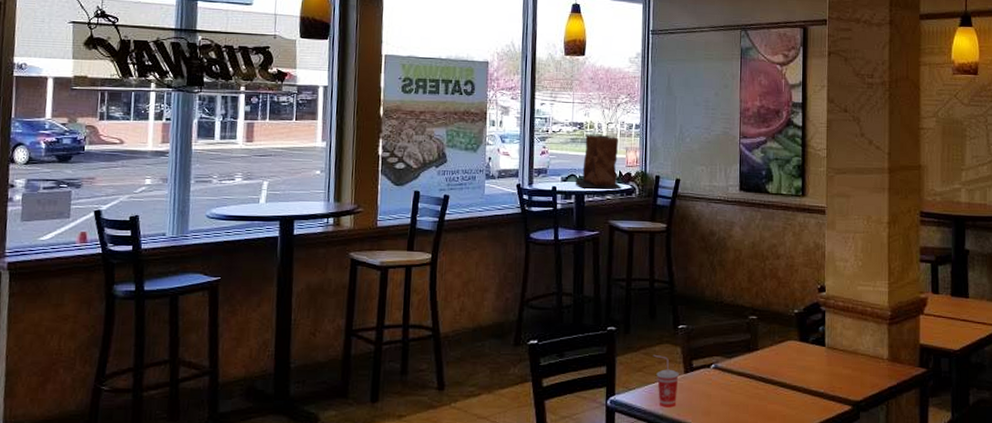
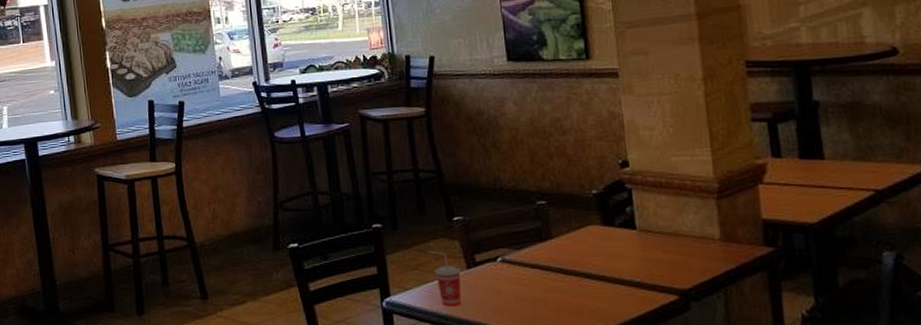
paper bag: present [575,135,622,190] -> none [315,18,369,79]

